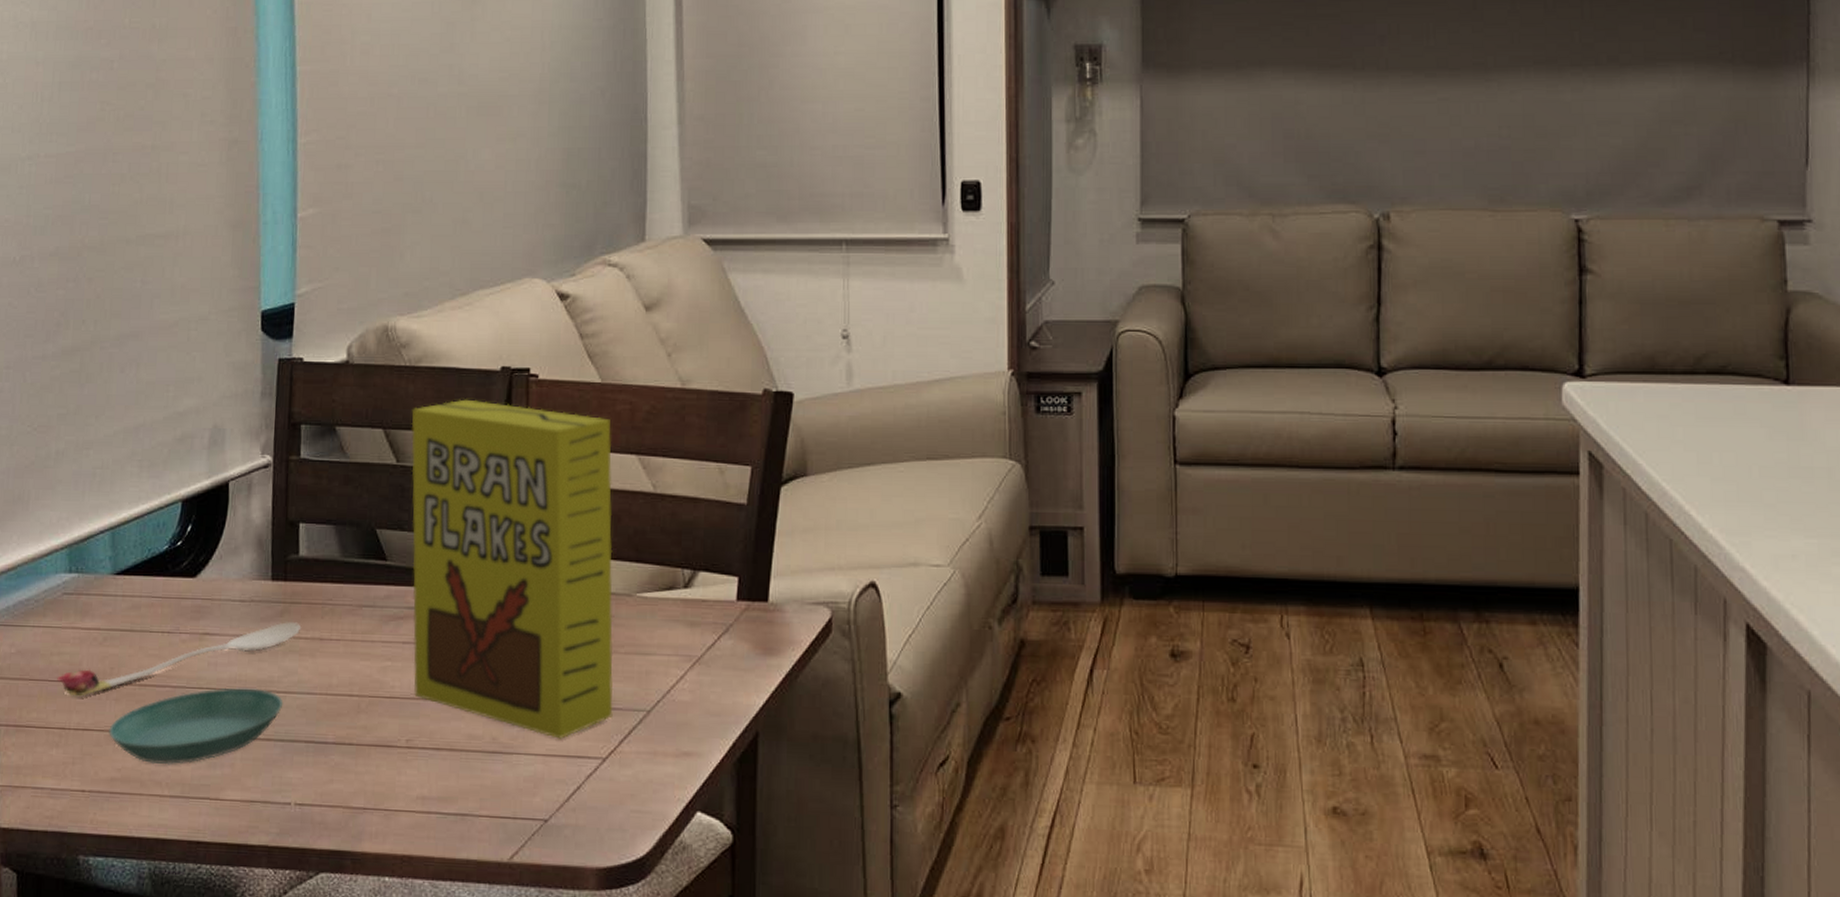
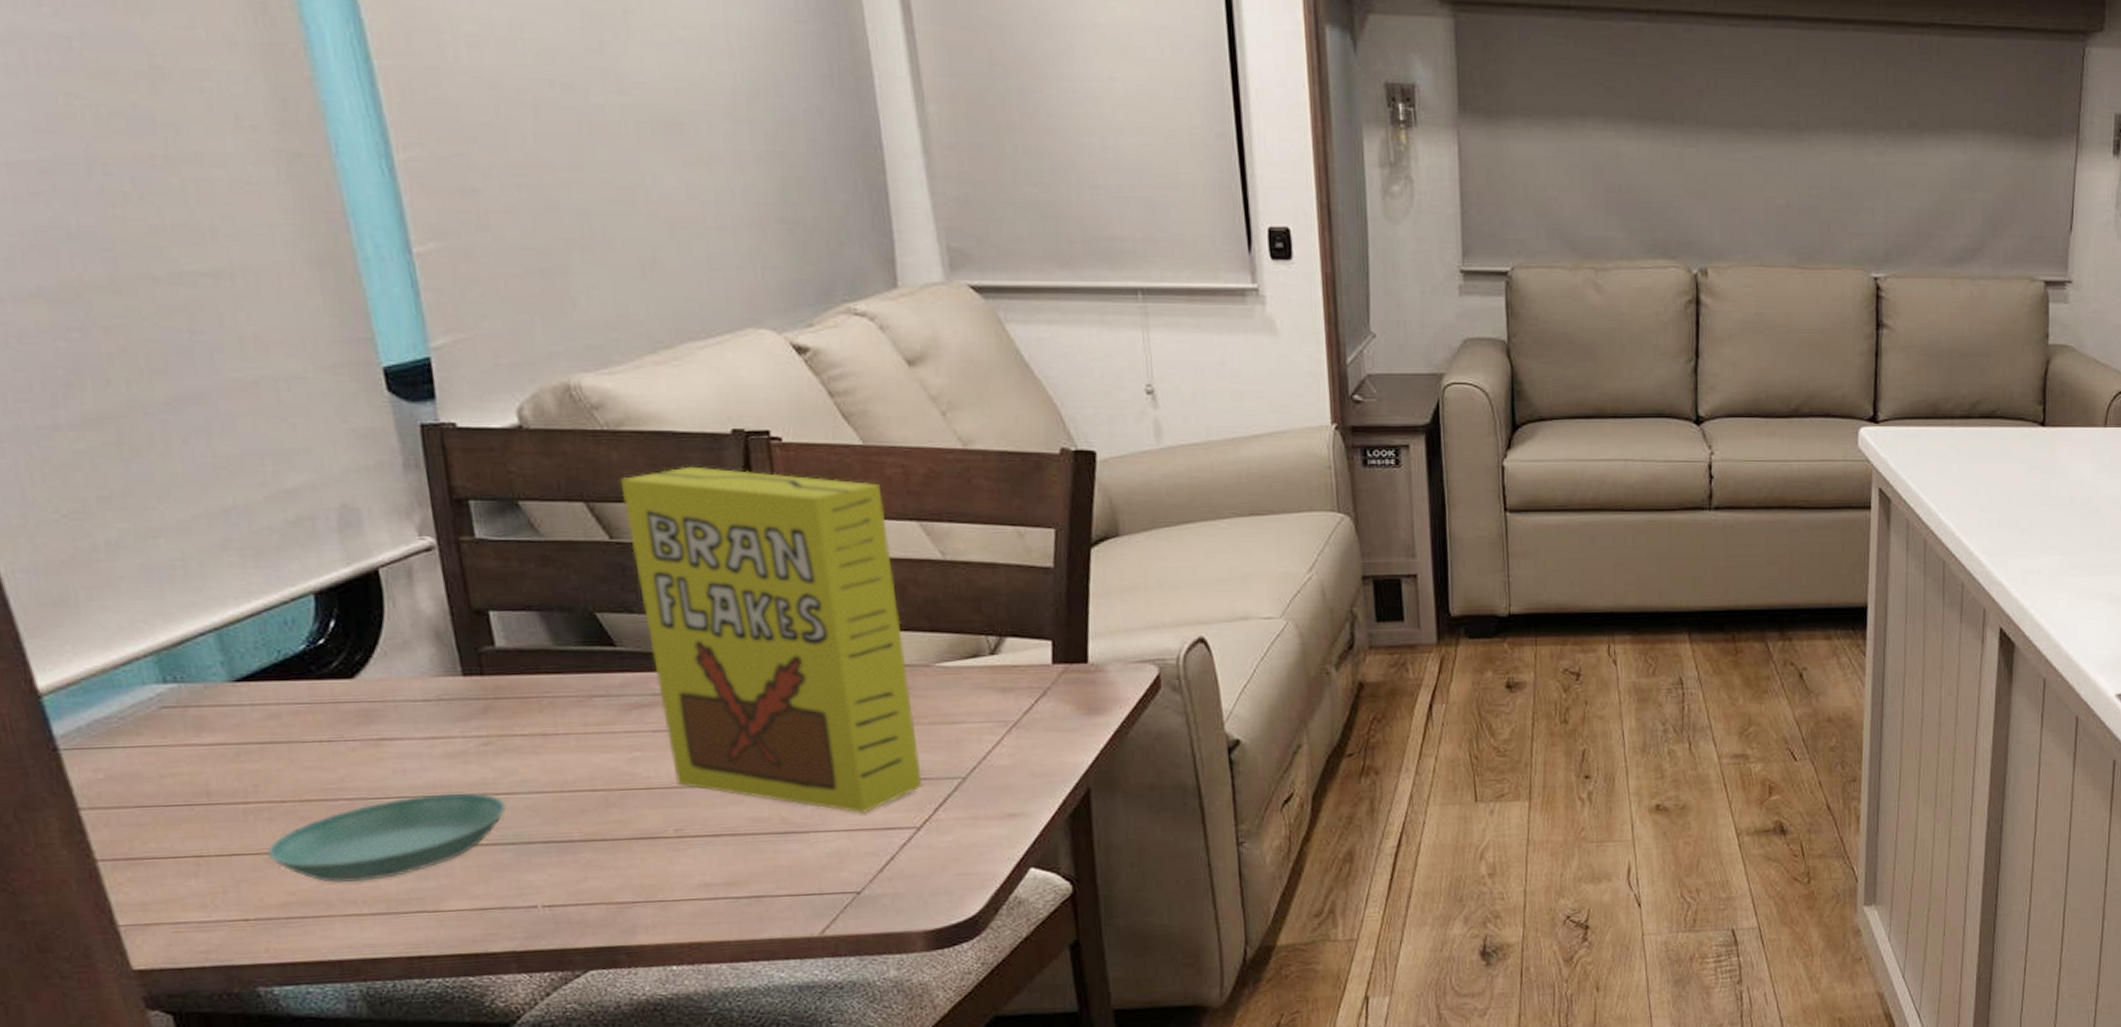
spoon: present [57,622,302,697] -> none [176,719,515,821]

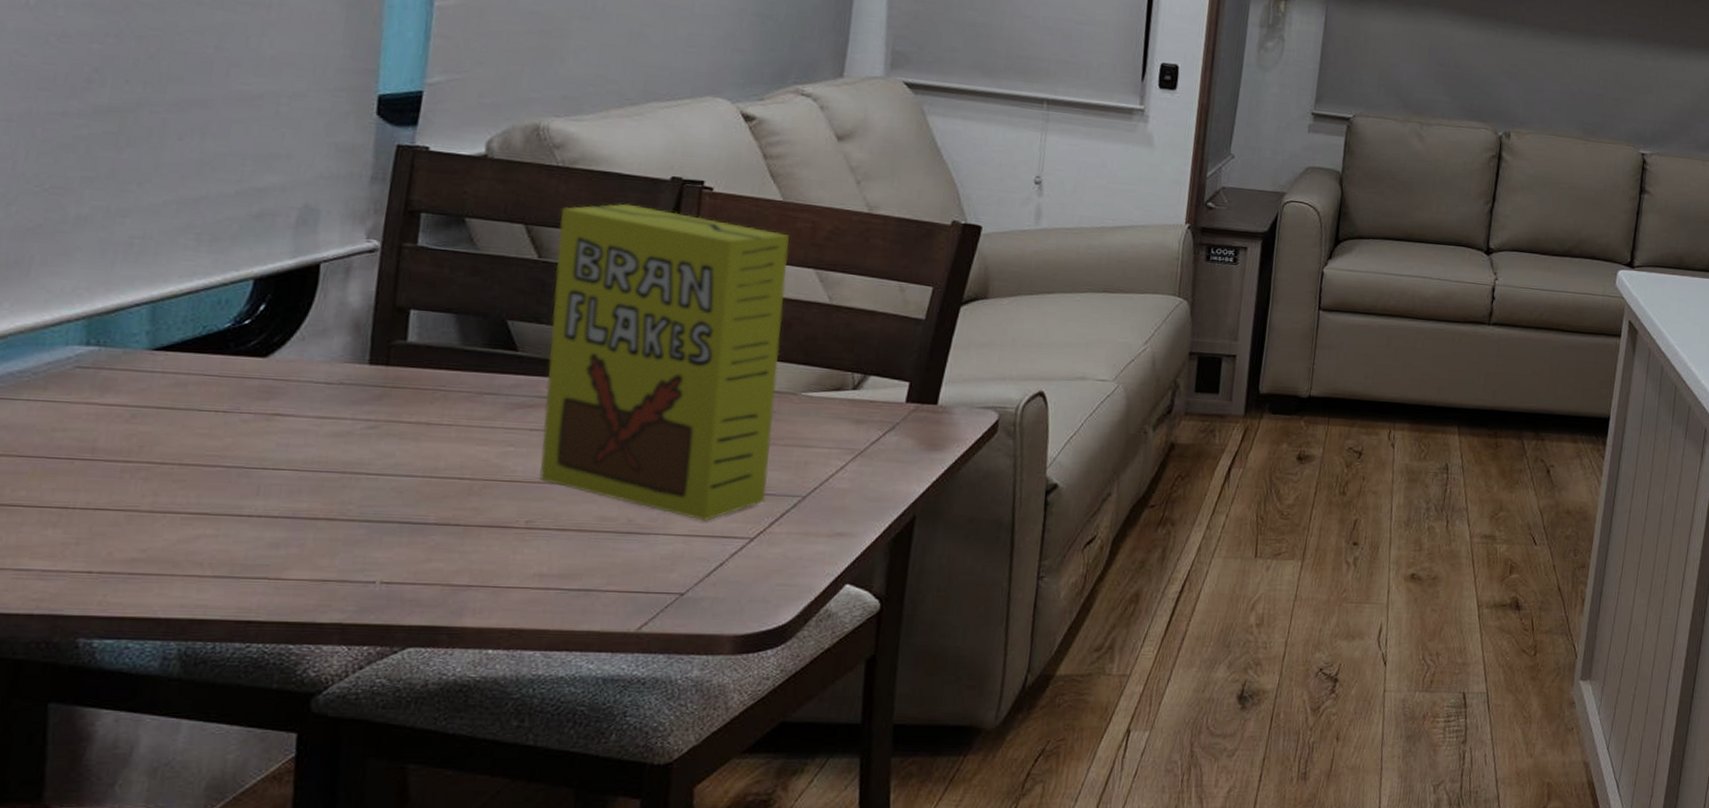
saucer: present [267,792,507,884] -> none [131,468,375,546]

